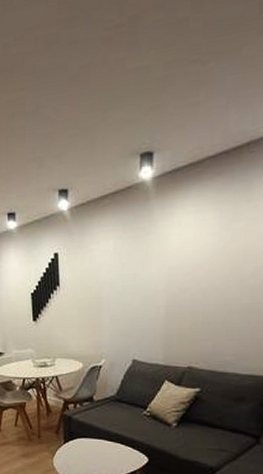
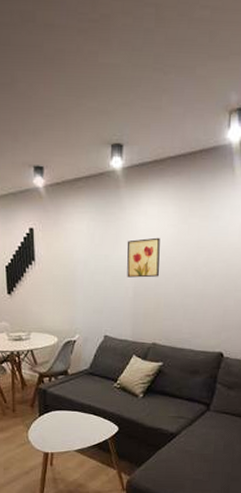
wall art: none [158,249,197,296] -> present [127,237,160,278]

